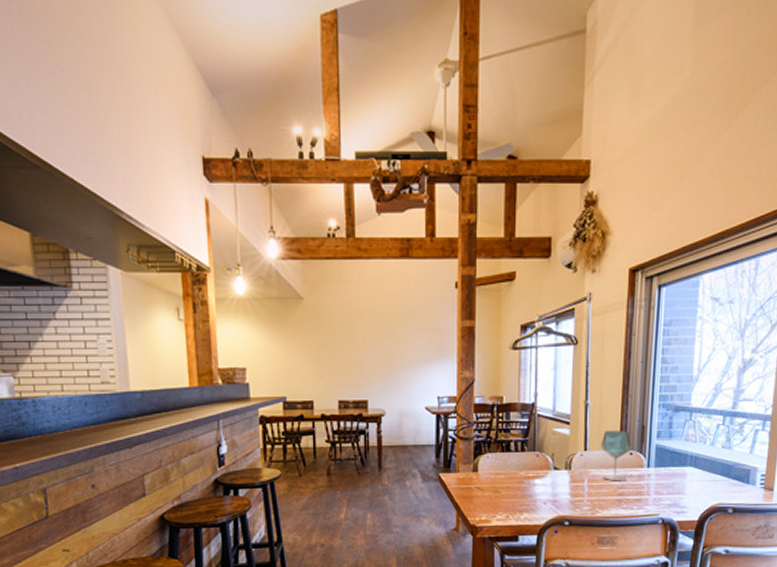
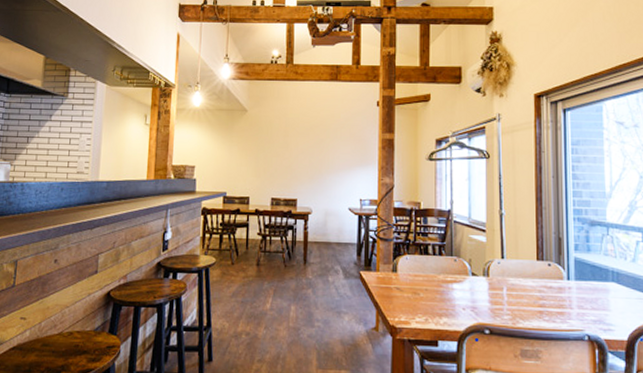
wine glass: present [600,430,632,482] -> none [517,240,549,292]

